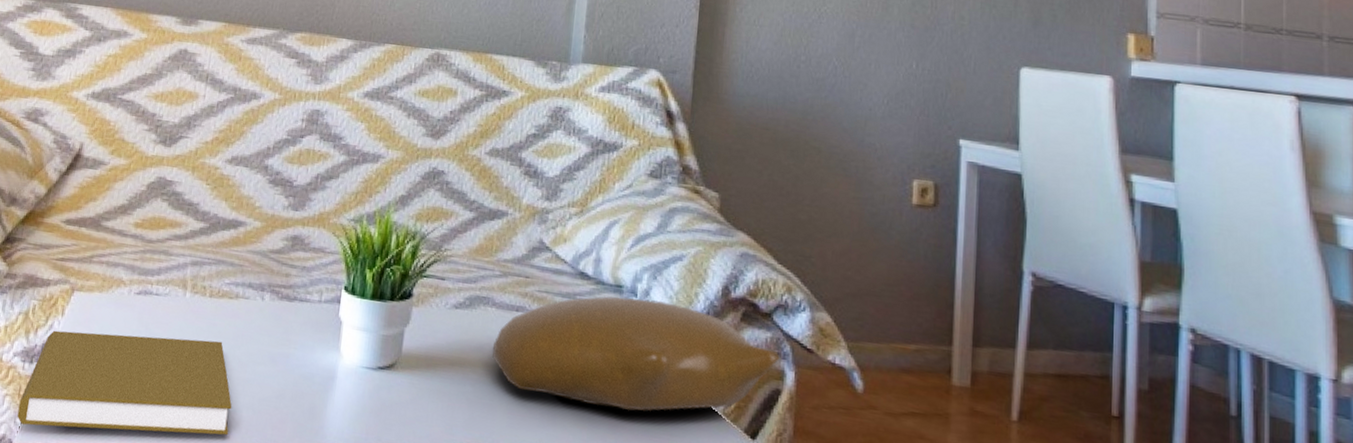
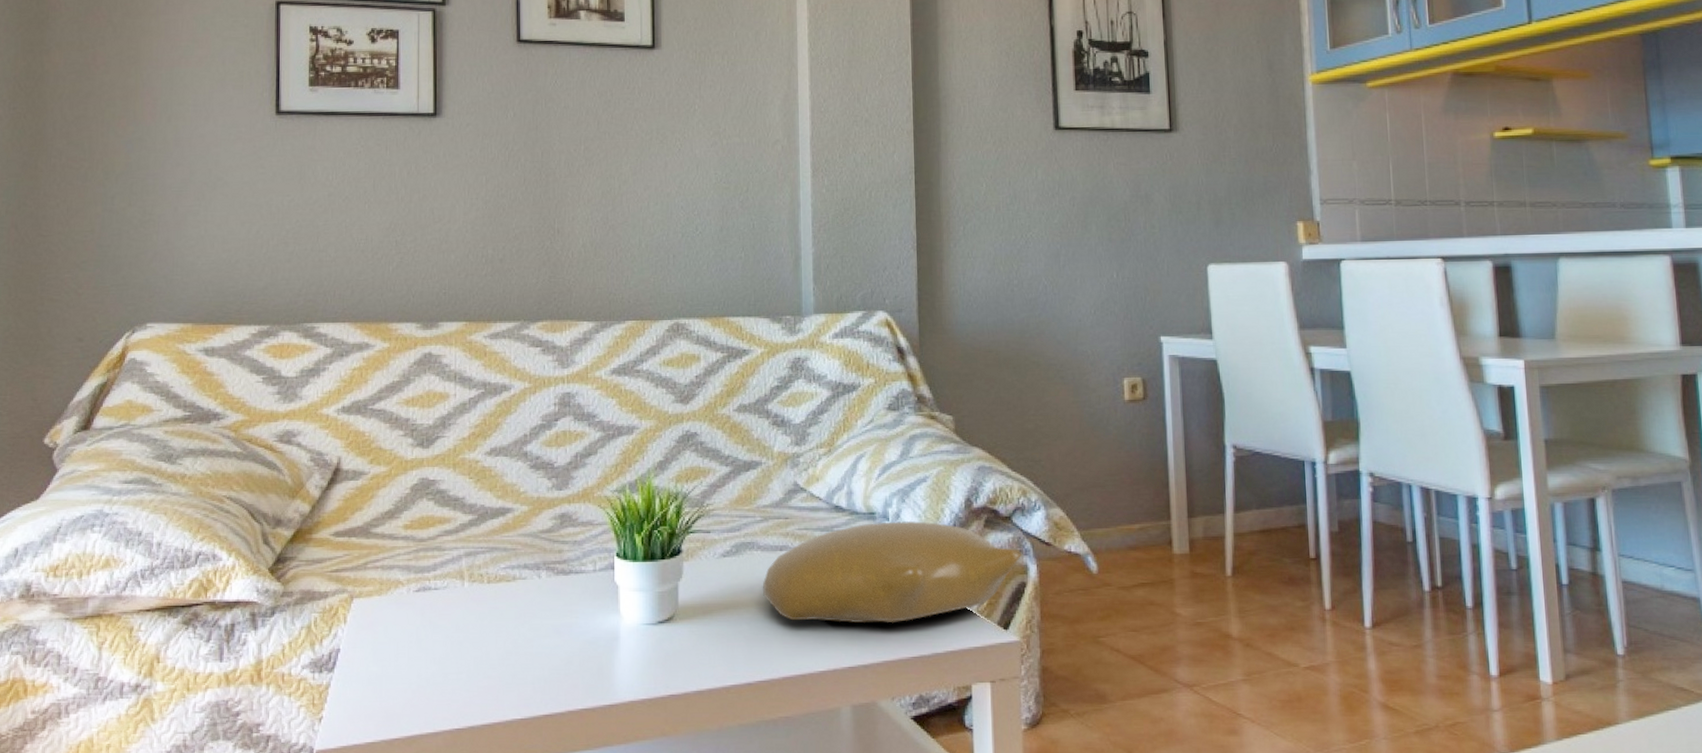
book: present [17,330,232,436] -> none [315,622,524,731]

